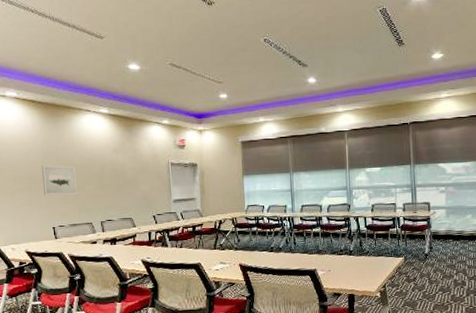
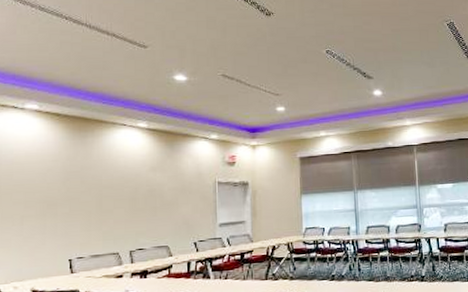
wall art: present [41,165,78,195] -> none [60,186,104,222]

